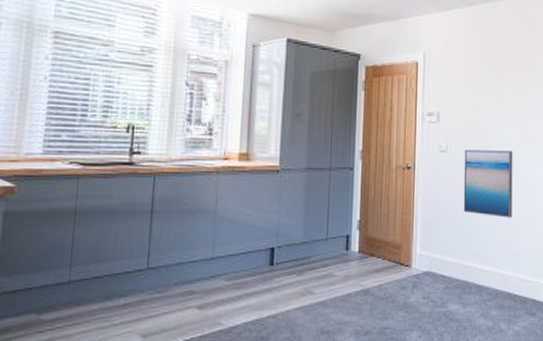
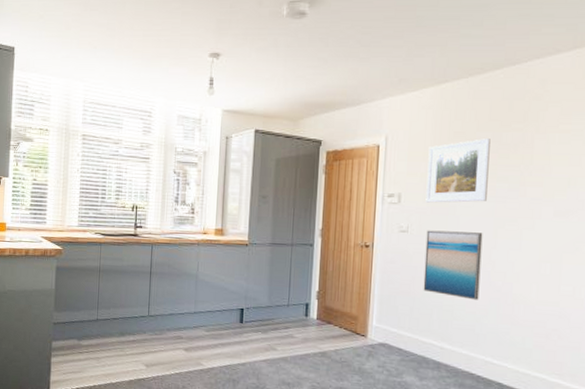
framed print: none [462,60,515,122] -> present [426,138,491,203]

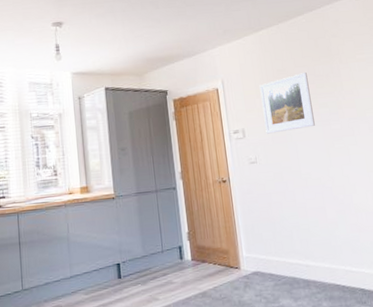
wall art: present [423,230,483,300] -> none [272,154,328,216]

